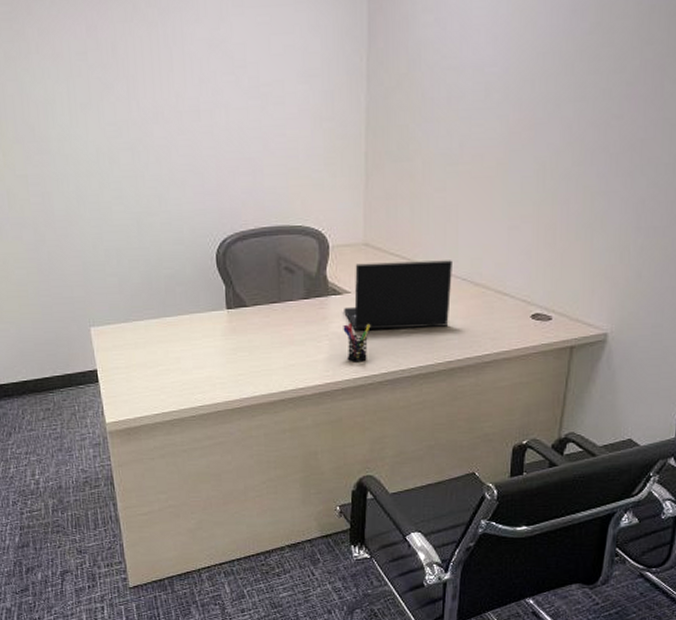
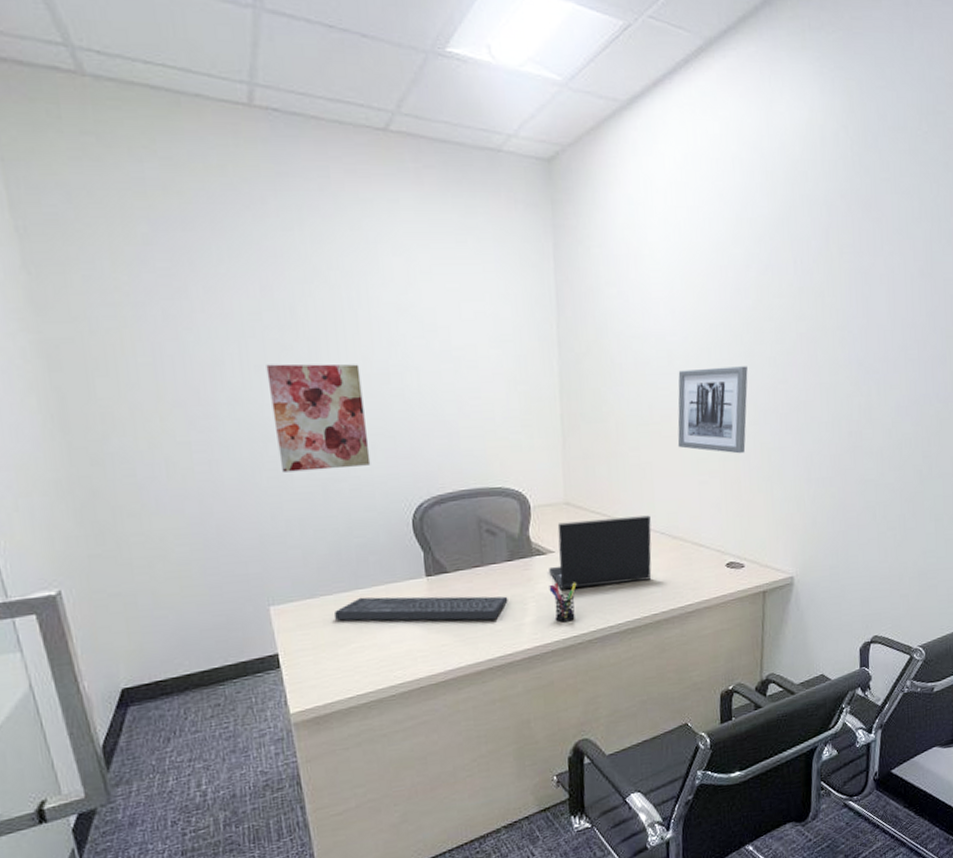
wall art: none [90,101,180,205] -> present [266,364,371,473]
keyboard: none [145,324,303,355] -> present [335,596,508,621]
wall art: none [488,99,577,198] -> present [677,366,748,454]

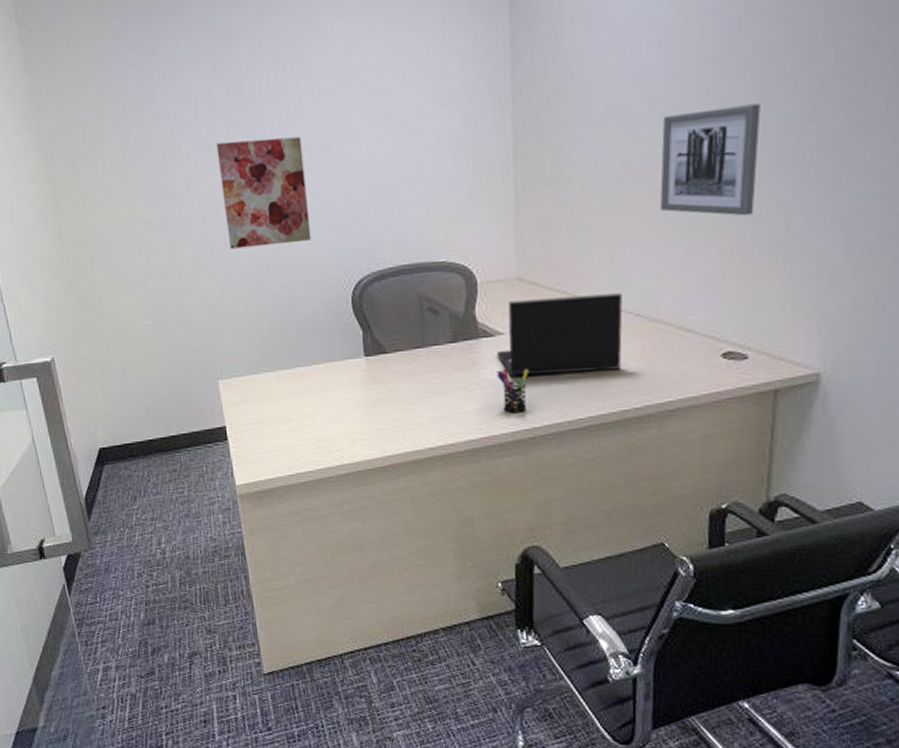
keyboard: present [335,596,508,621] -> none [276,375,451,406]

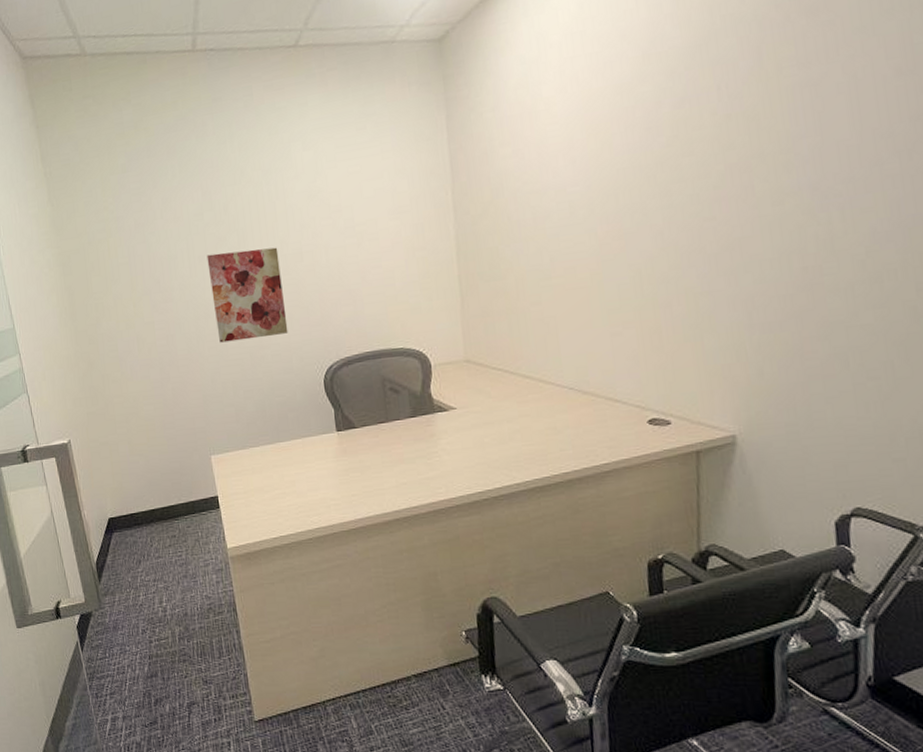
laptop: present [497,293,623,377] -> none [451,370,560,446]
pen holder: present [497,368,529,413] -> none [452,438,480,478]
wall art: present [659,103,761,216] -> none [582,207,666,302]

